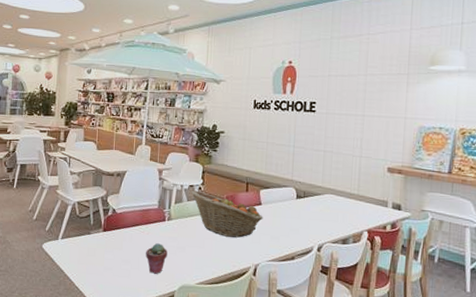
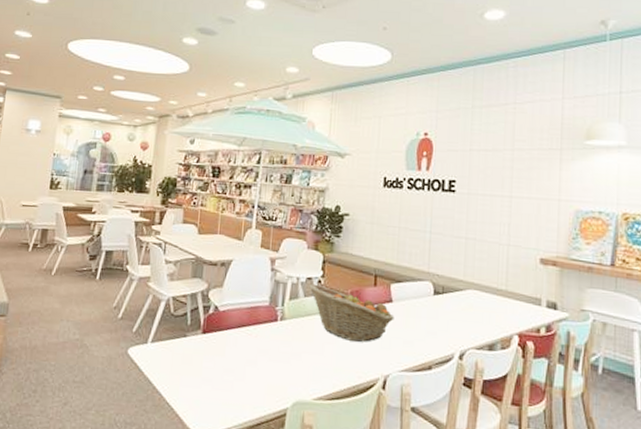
potted succulent: present [146,243,168,274] -> none [253,348,279,387]

